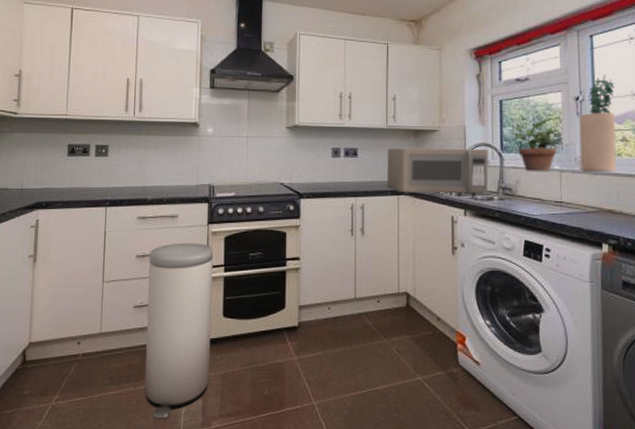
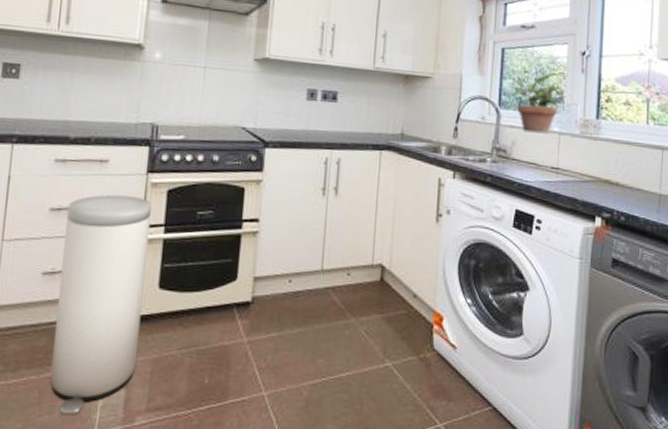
microwave: present [386,147,489,197] -> none [368,93,485,157]
vase: present [579,75,617,173] -> none [580,29,623,139]

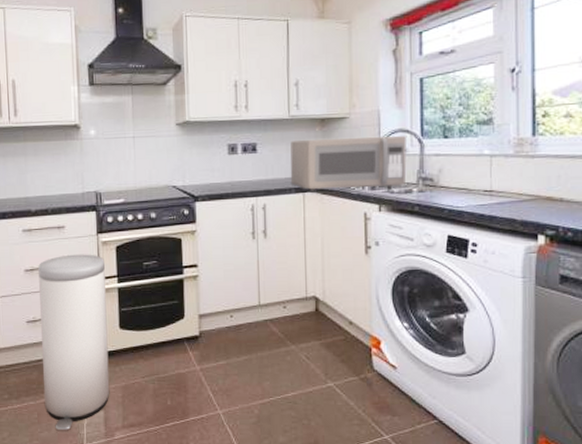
microwave: none [368,93,485,157] -> present [290,135,407,193]
potted plant: present [509,72,566,134] -> none [431,93,494,159]

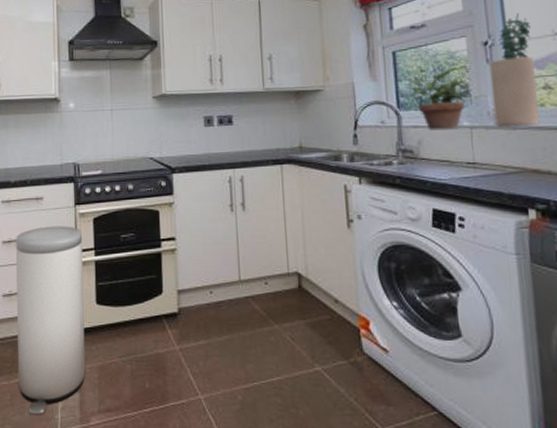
microwave: present [290,135,407,193] -> none [266,107,385,164]
potted plant: none [431,93,494,159] -> present [406,66,470,131]
vase: none [514,39,559,156] -> present [489,13,540,128]

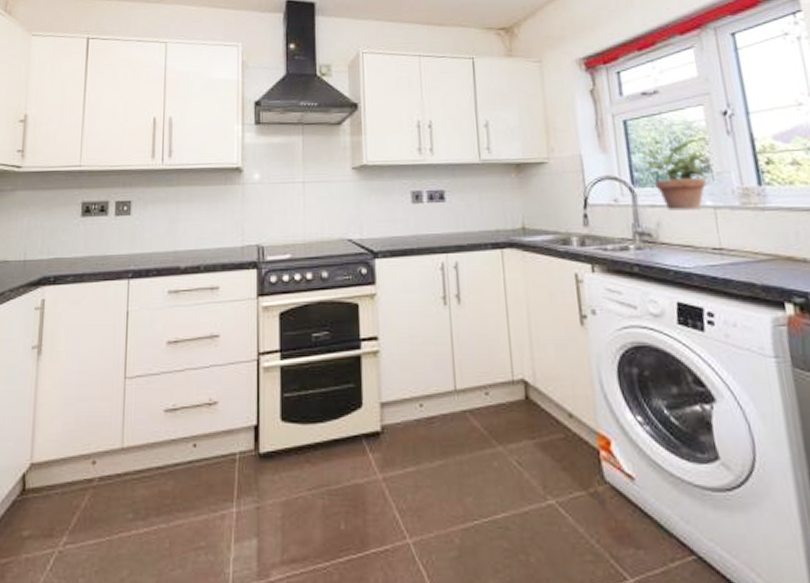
pedal bin: present [16,226,86,415] -> none [179,322,266,568]
vase: present [489,13,540,128] -> none [730,81,791,208]

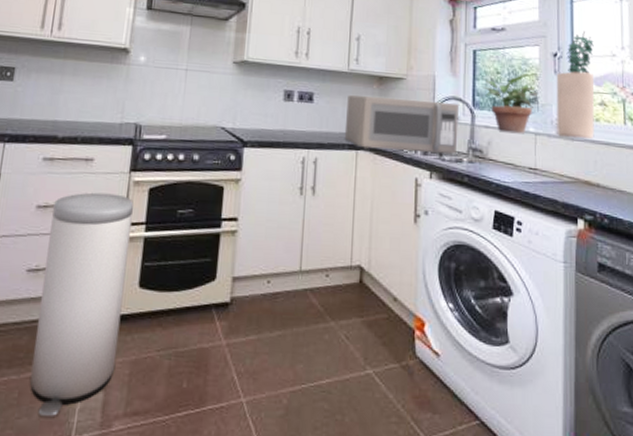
pedal bin: none [179,322,266,568] -> present [29,192,134,418]
microwave: none [483,183,620,249] -> present [344,94,459,157]
vase: none [730,81,791,208] -> present [556,31,595,140]

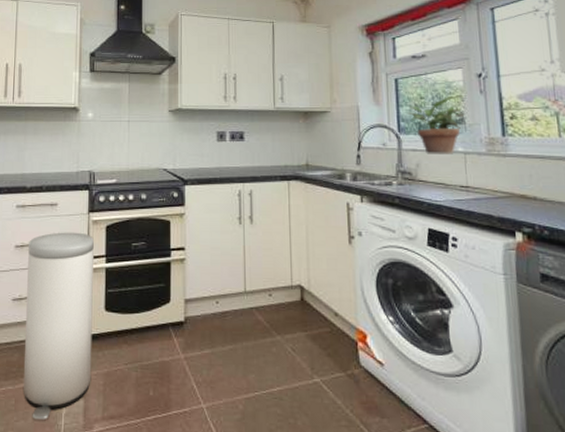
microwave: present [344,94,459,157] -> none [275,130,386,181]
vase: present [556,31,595,140] -> none [482,49,528,155]

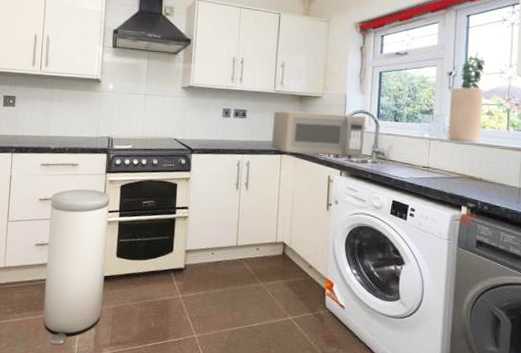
microwave: none [275,130,386,181] -> present [271,110,366,159]
potted plant: present [407,95,465,154] -> none [386,89,435,140]
vase: none [482,49,528,155] -> present [448,53,485,143]

